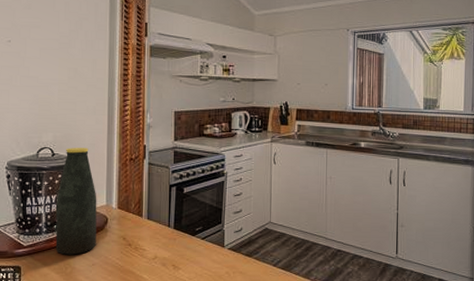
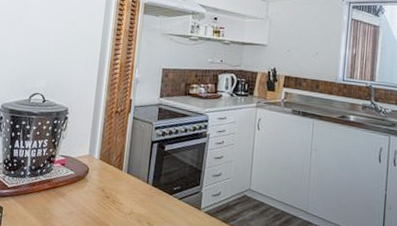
bottle: present [55,148,97,255] -> none [37,95,81,201]

